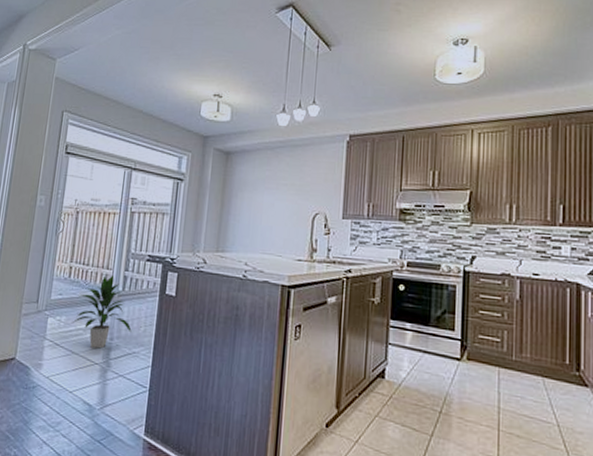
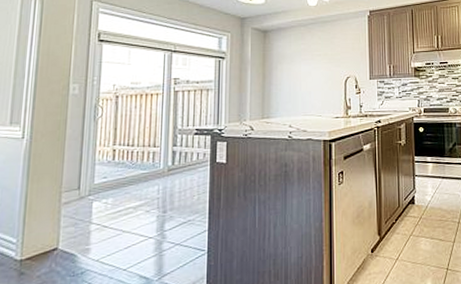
indoor plant: present [73,275,132,349] -> none [121,151,185,224]

